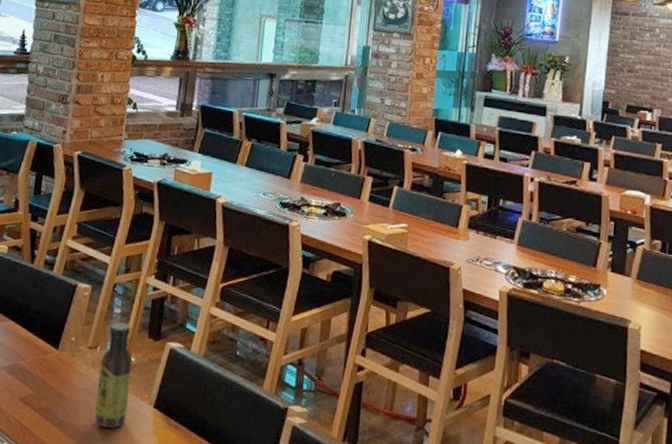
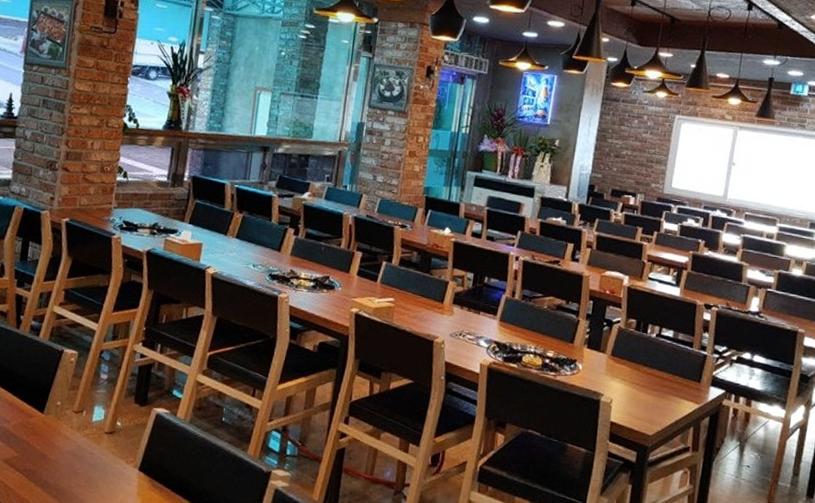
sauce bottle: present [94,322,133,428] -> none [79,388,118,490]

